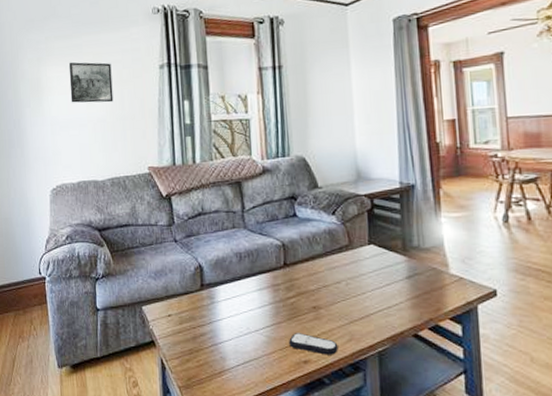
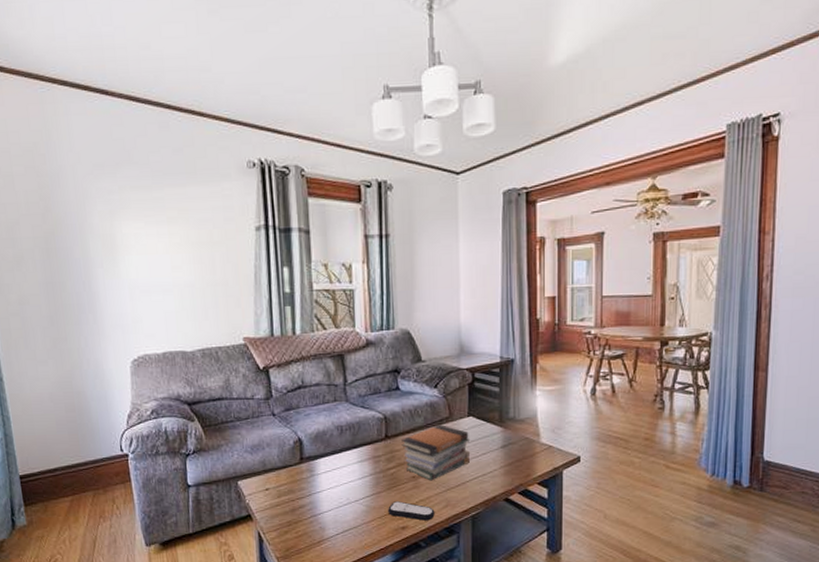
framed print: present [68,62,114,103] -> none [148,217,203,266]
book stack: none [300,253,373,312] -> present [401,424,471,481]

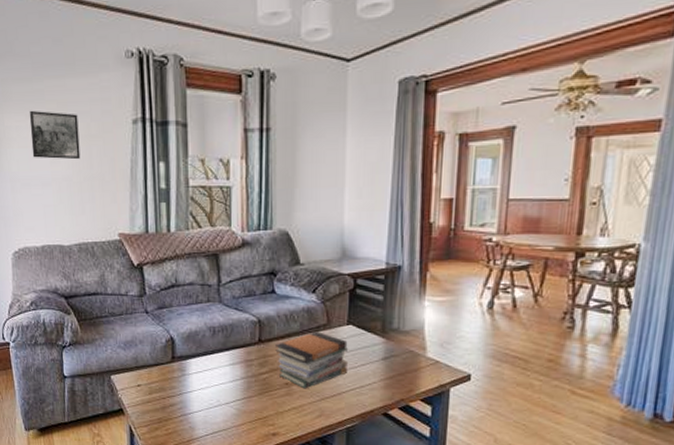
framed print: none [148,217,203,266] -> present [29,110,81,160]
remote control: present [388,501,435,521] -> none [259,407,307,429]

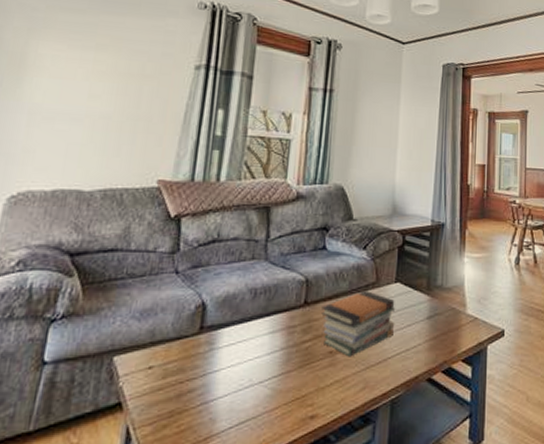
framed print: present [29,110,81,160] -> none [66,41,133,98]

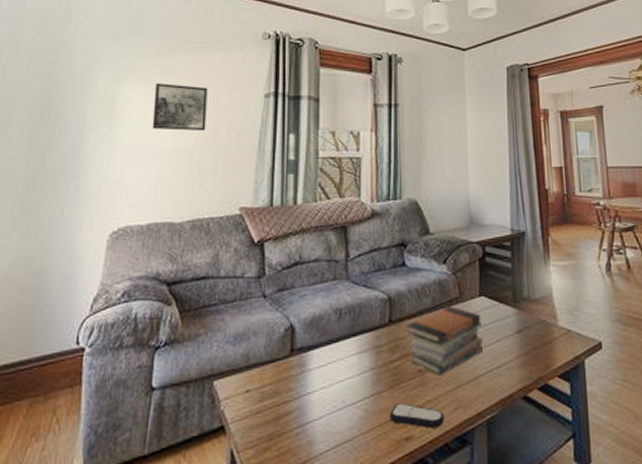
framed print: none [66,41,133,98] -> present [152,82,208,131]
remote control: none [296,383,350,408] -> present [390,403,444,429]

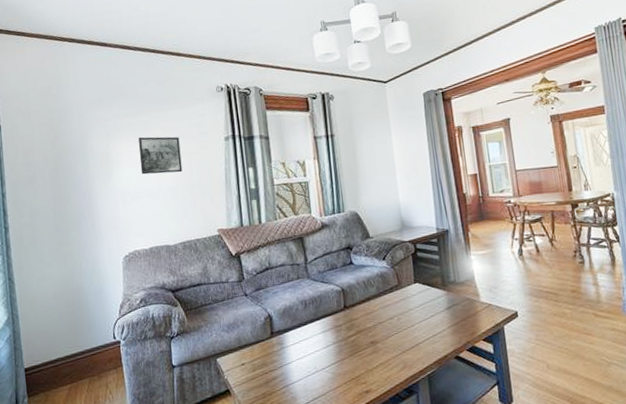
remote control: present [390,403,444,429] -> none [352,366,395,384]
book stack: present [407,306,483,376] -> none [358,292,420,345]

